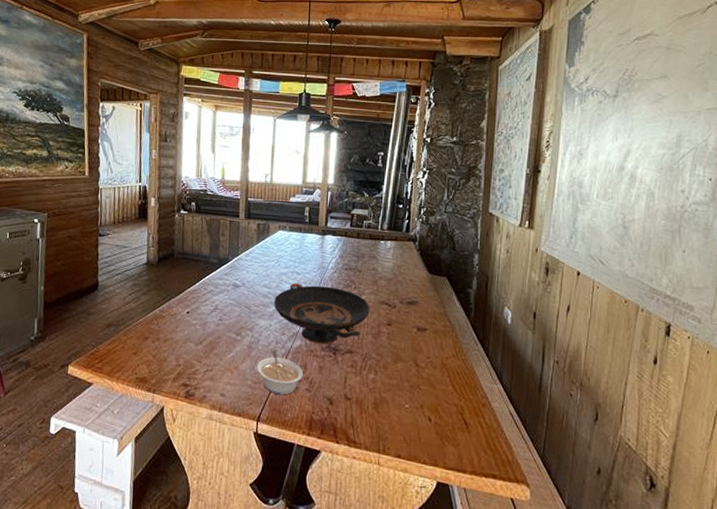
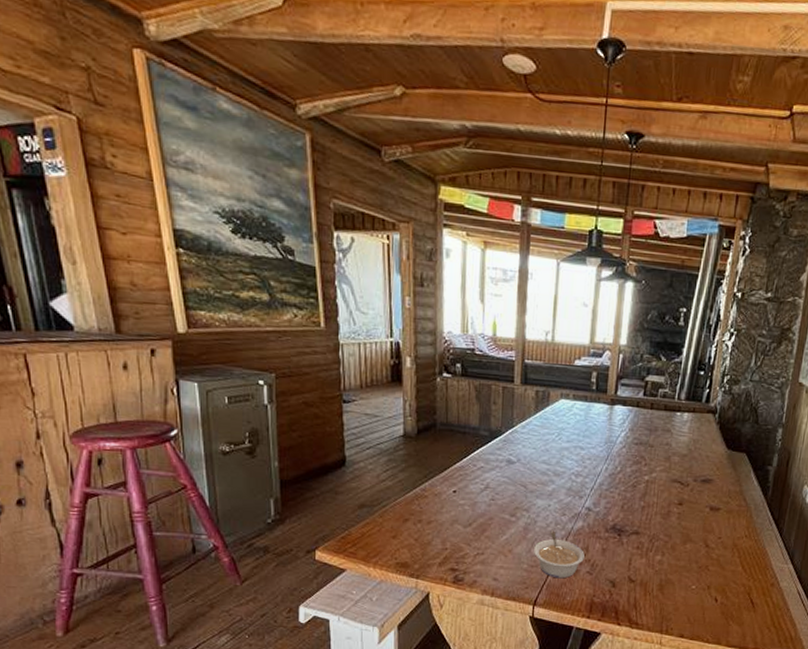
decorative bowl: present [274,283,370,345] -> none [553,459,661,526]

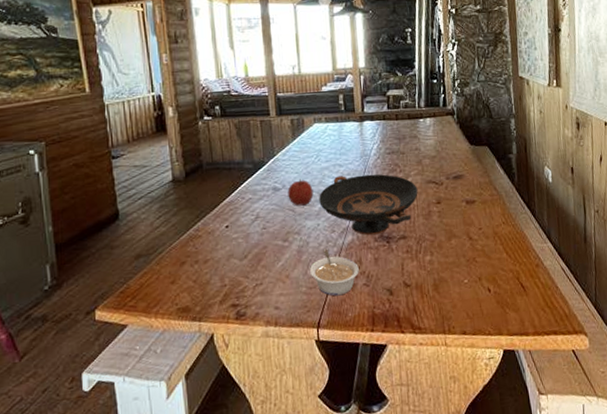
fruit: none [521,455,549,484] -> present [287,179,314,206]
decorative bowl: none [553,459,661,526] -> present [319,174,418,236]

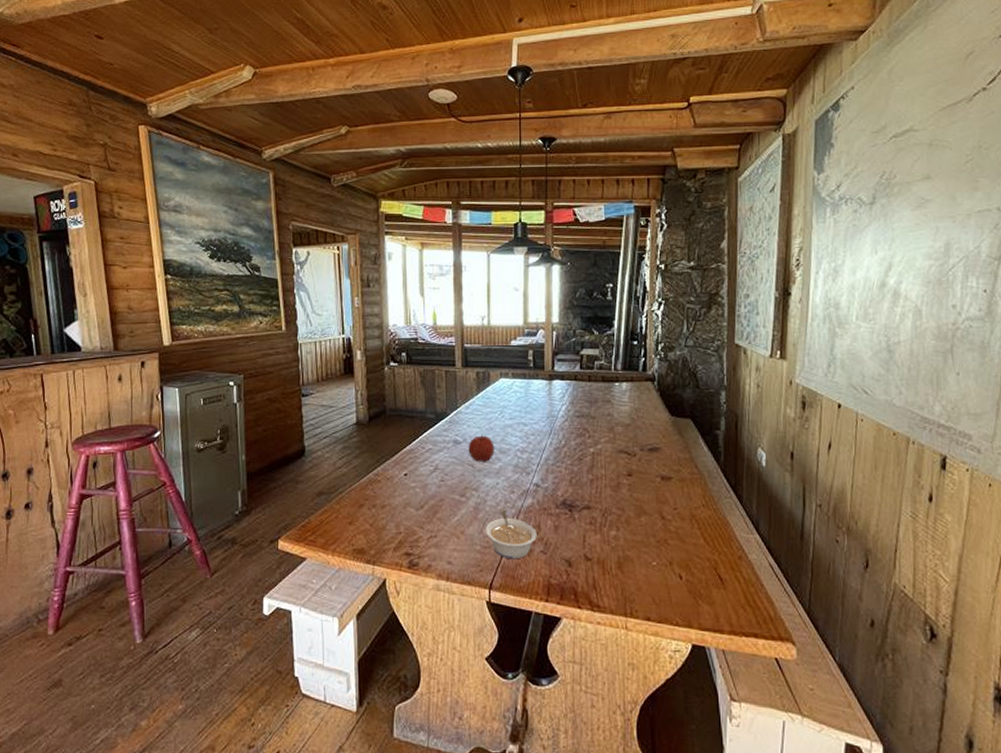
decorative bowl: present [319,174,418,236] -> none [500,435,607,501]

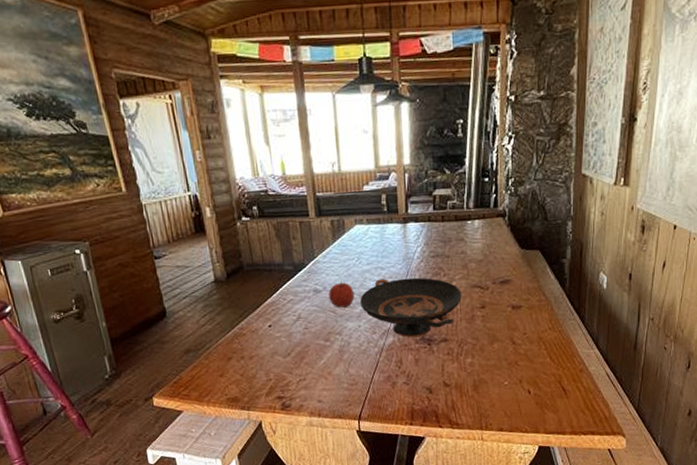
legume: present [485,509,537,560] -> none [350,349,399,393]
decorative bowl: none [500,435,607,501] -> present [360,277,462,338]

